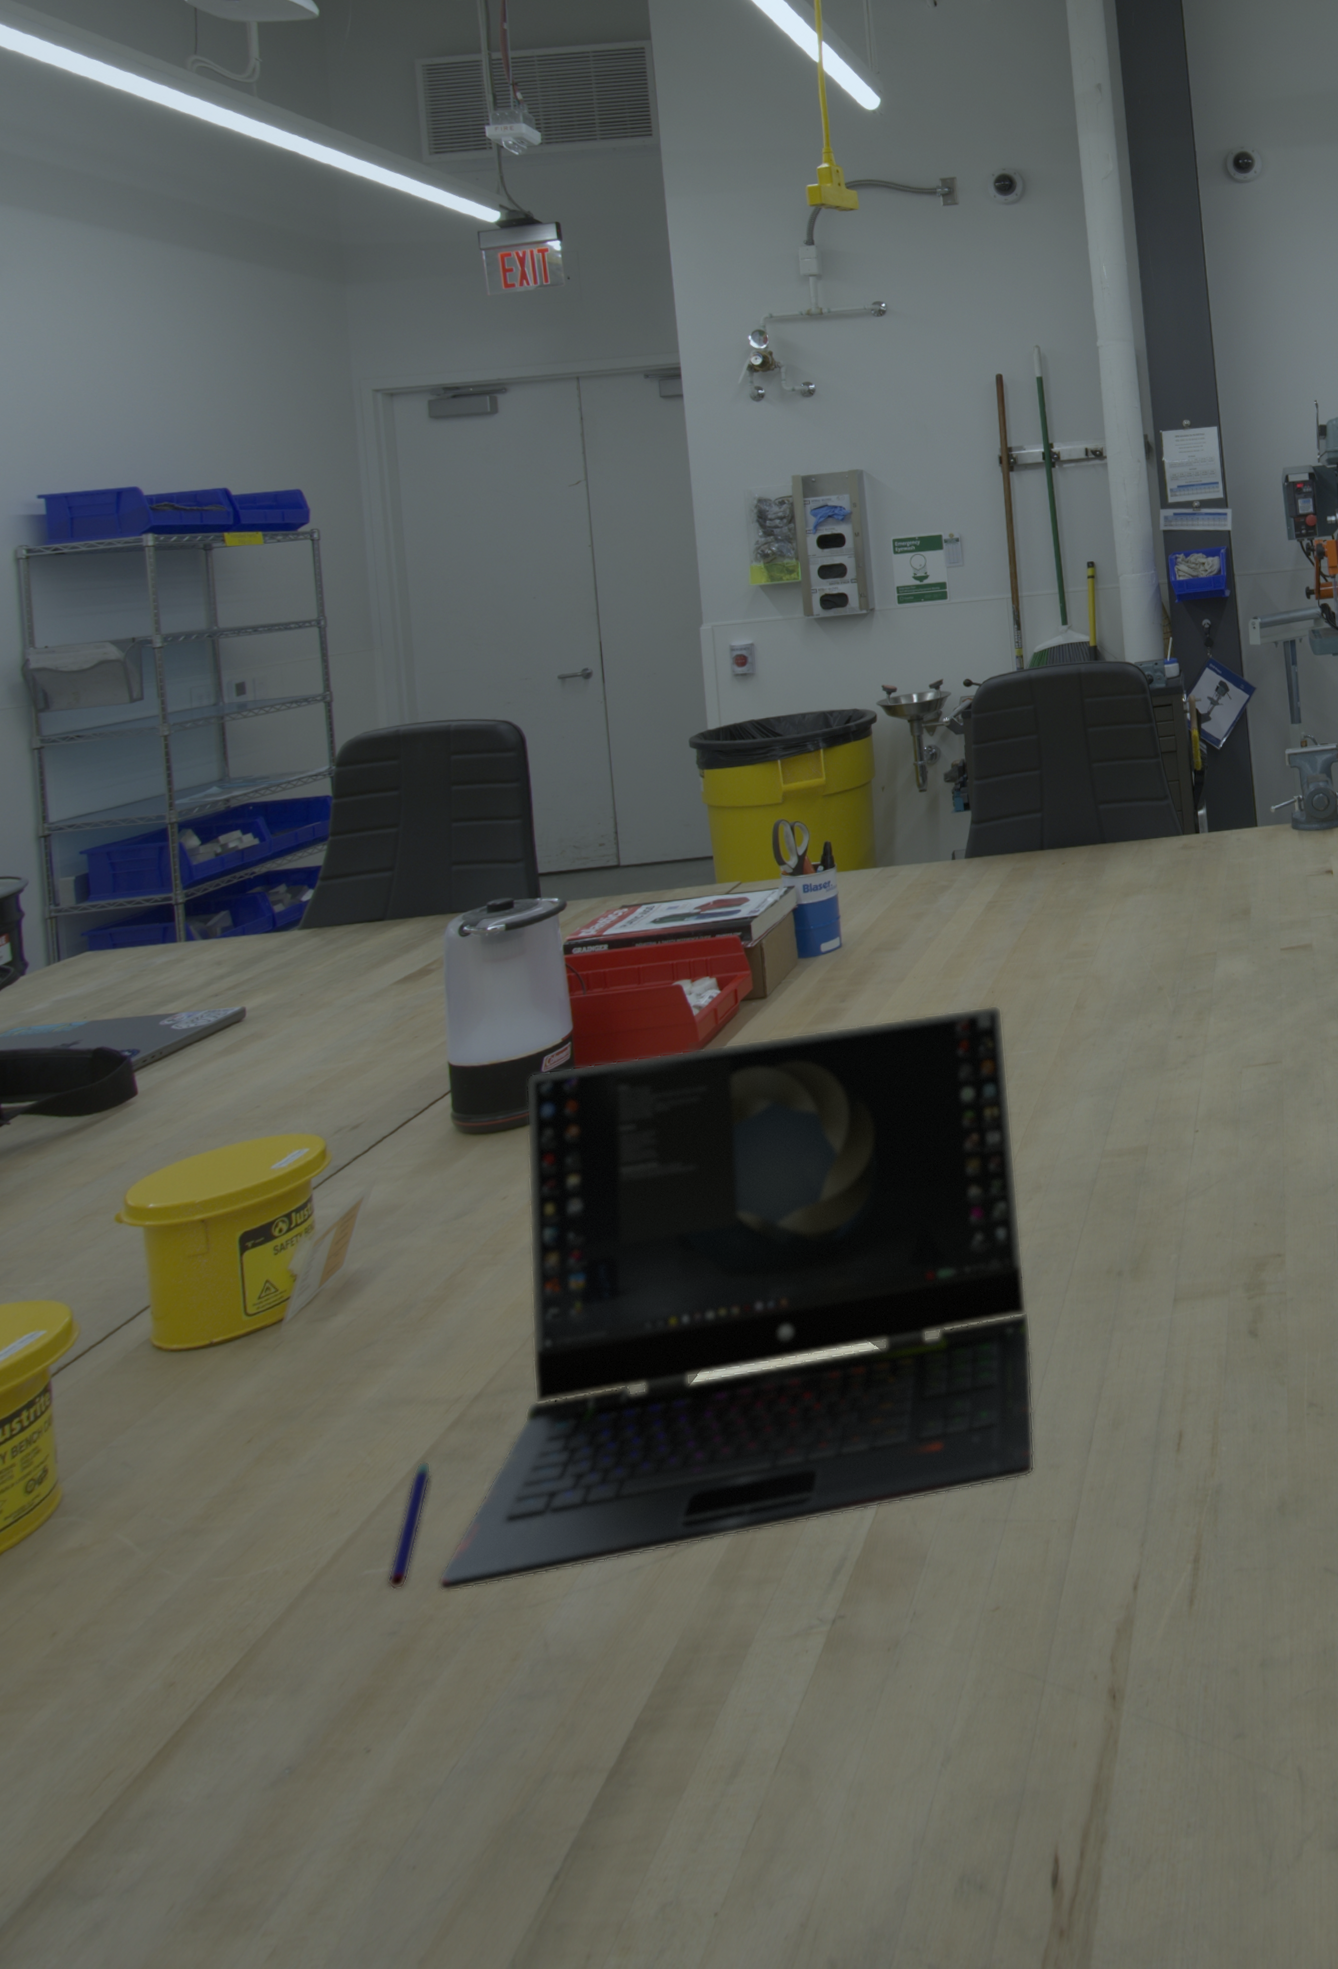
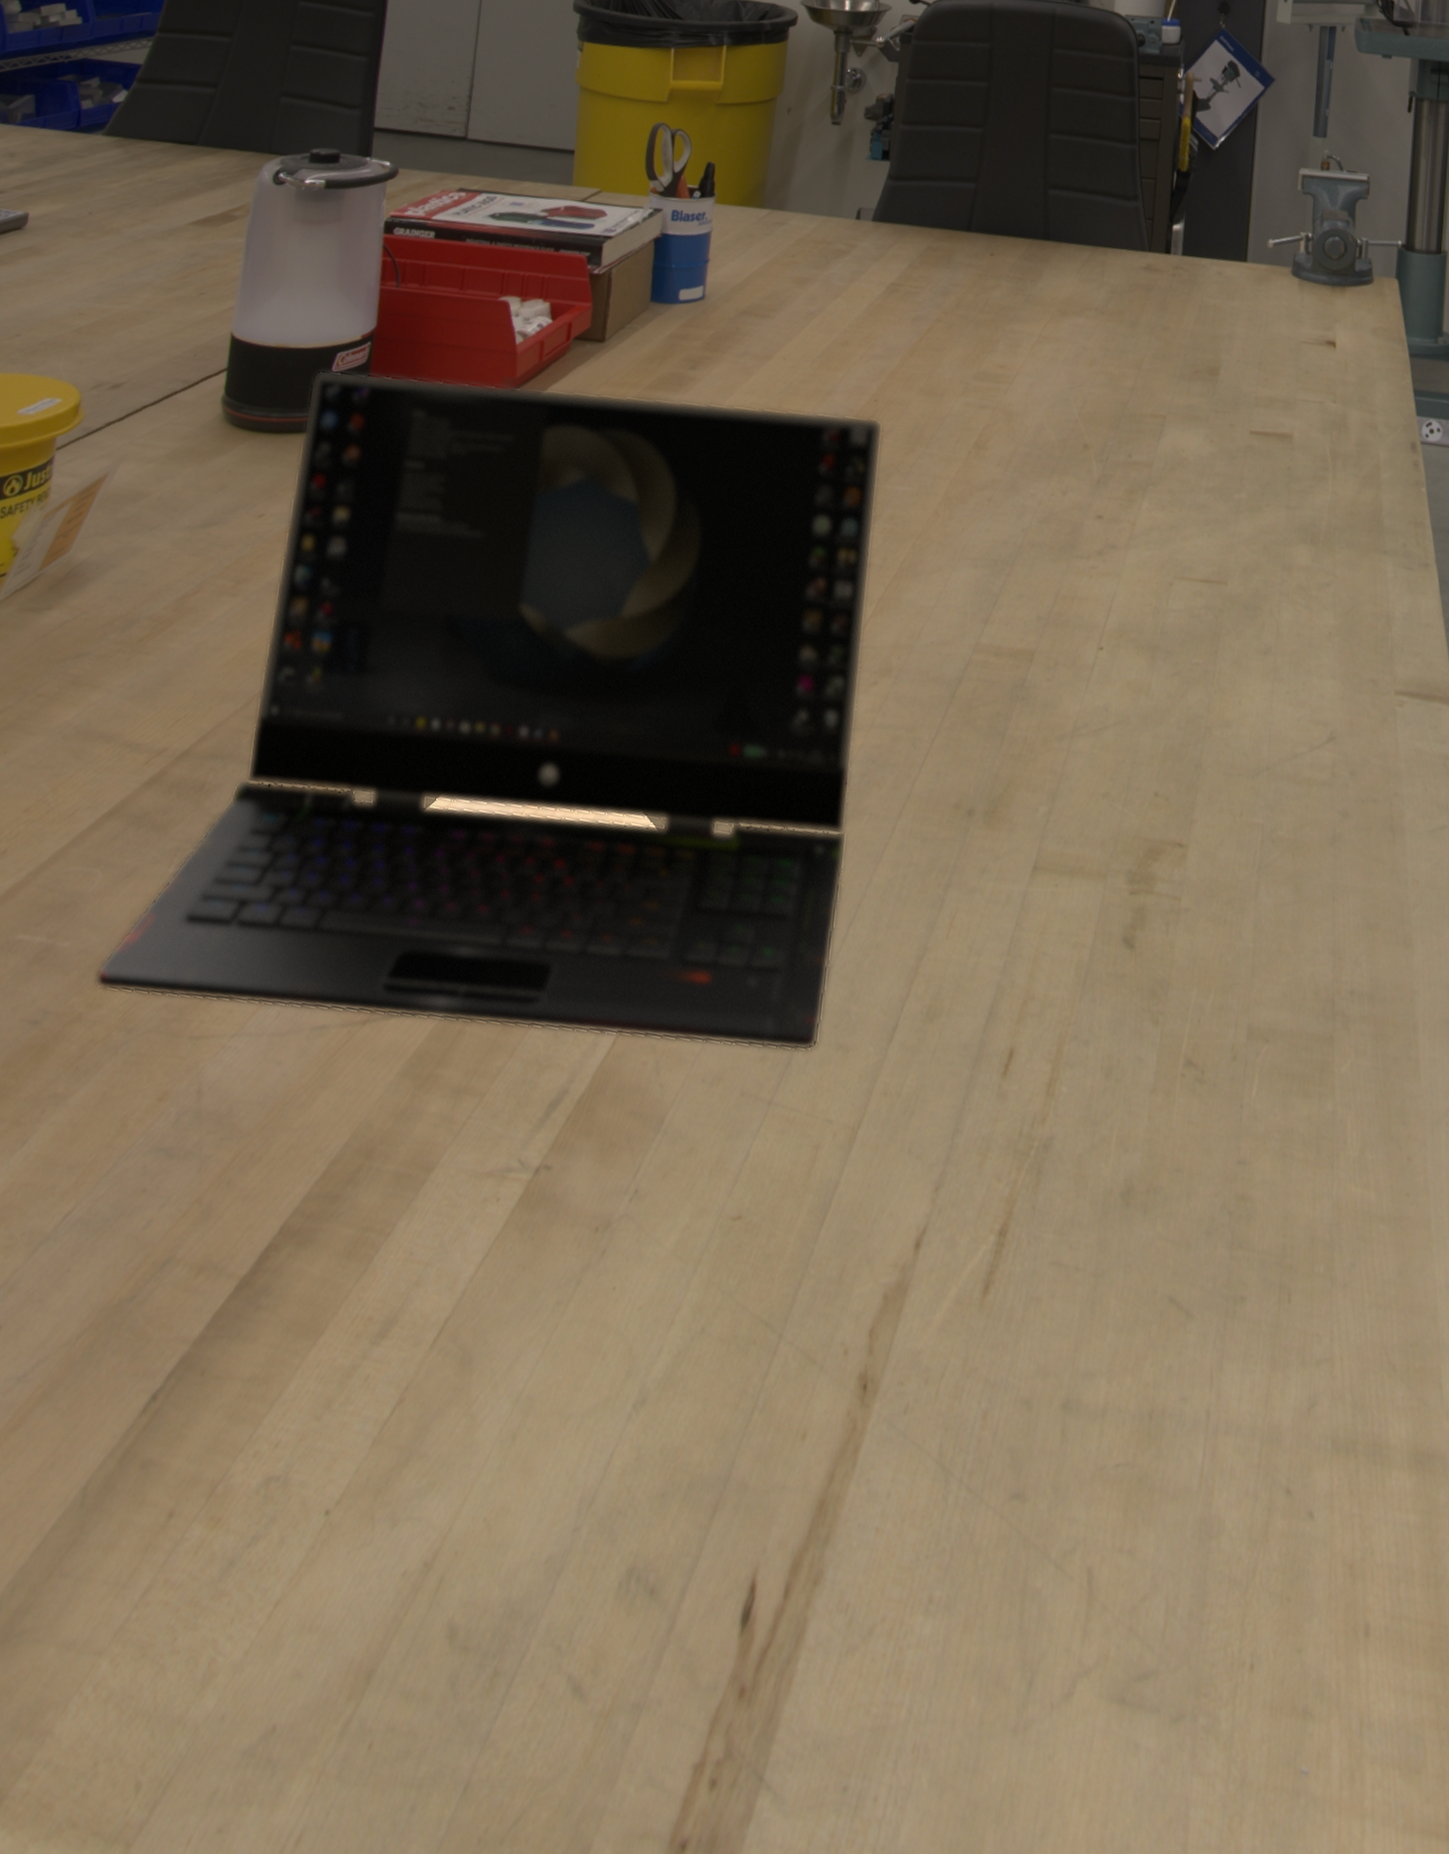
pen: present [387,1461,432,1590] -> none [40,816,117,970]

